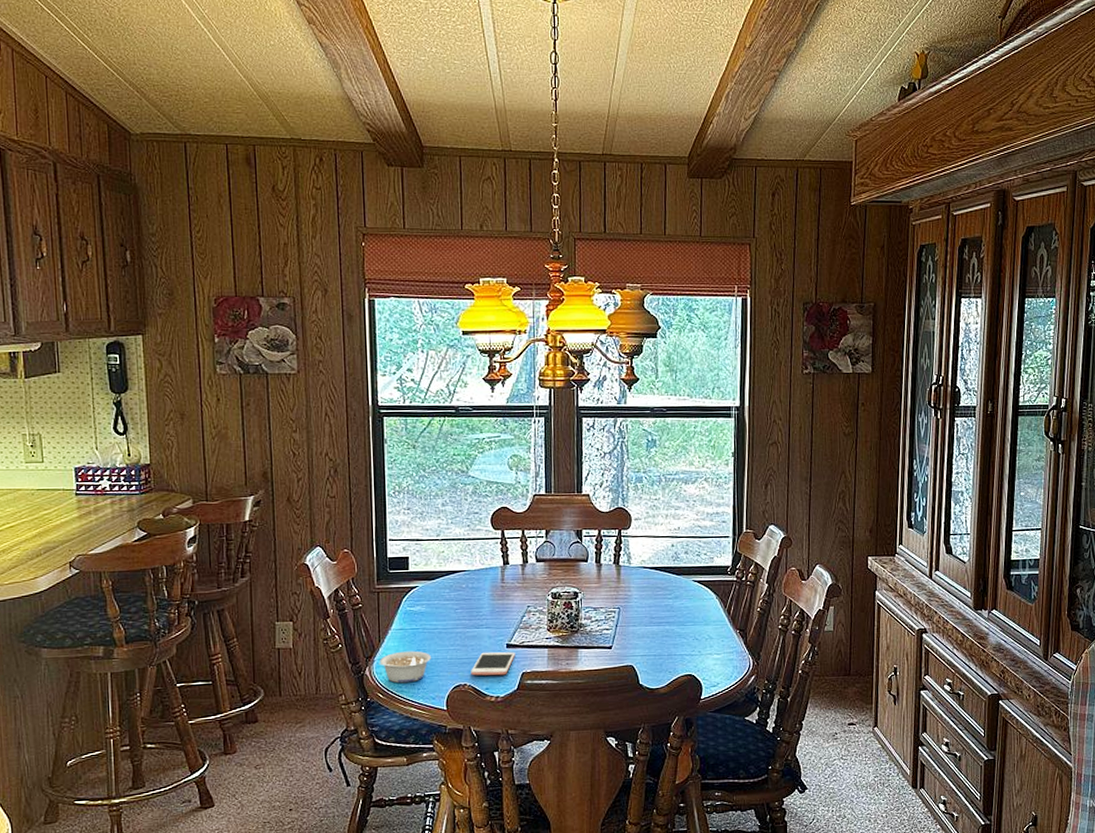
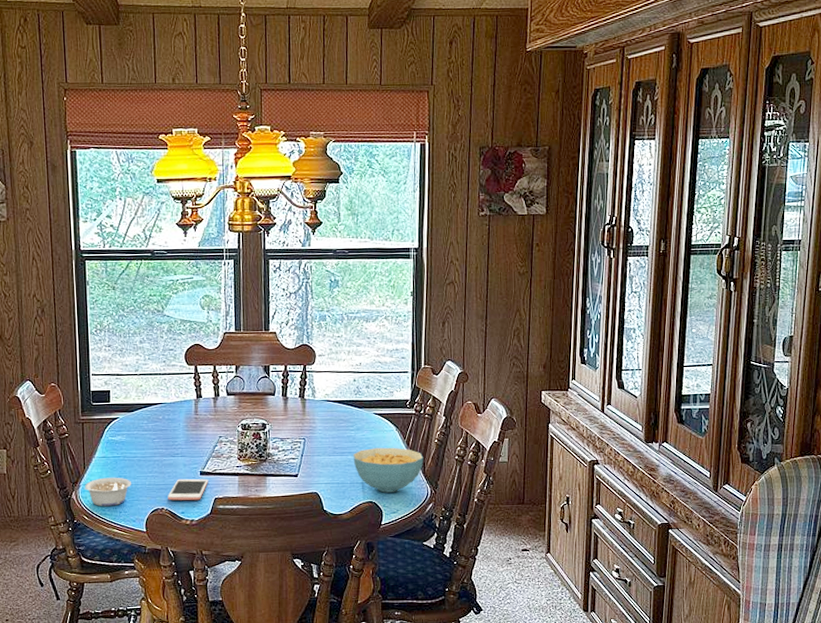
cereal bowl: none [671,616,746,665] -> present [353,447,424,493]

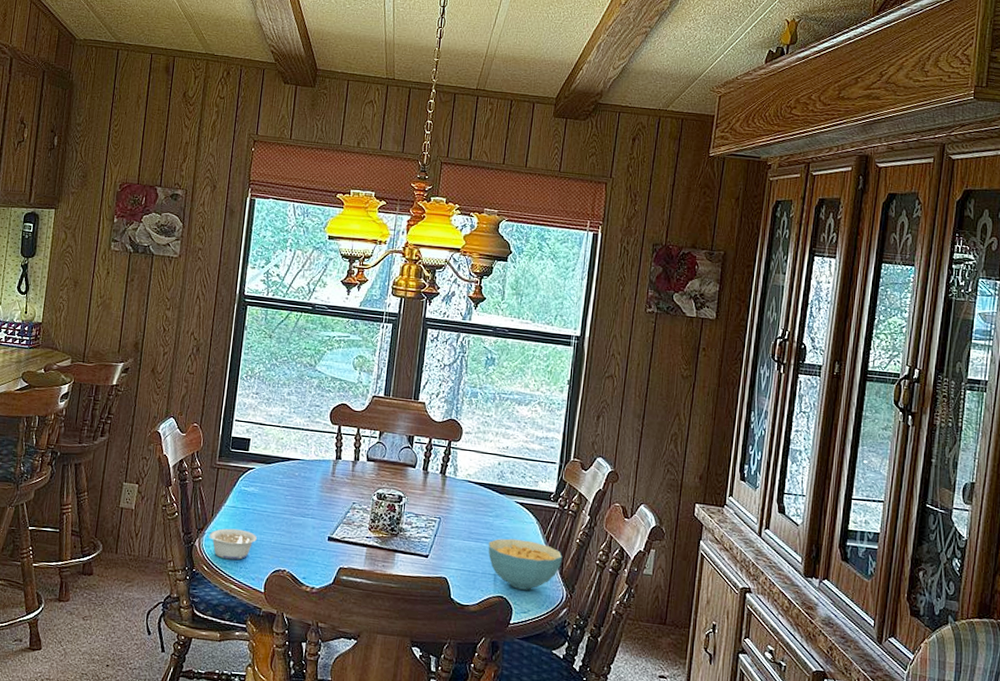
cell phone: present [168,478,208,501] -> none [291,541,335,568]

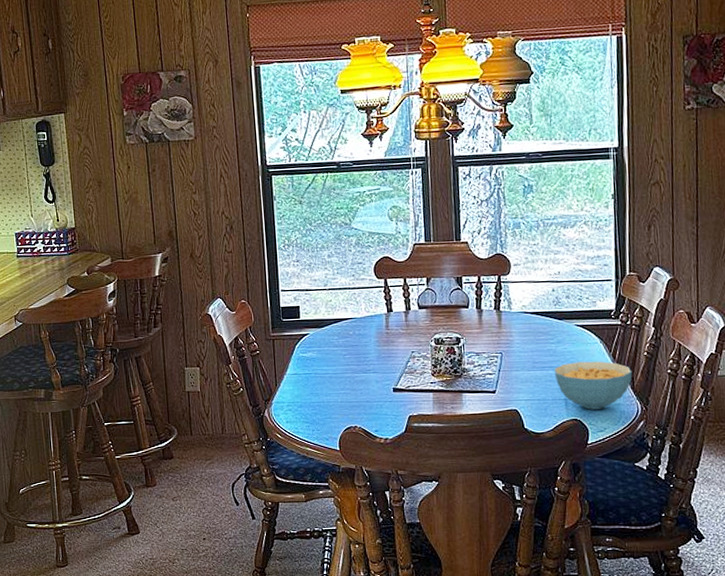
legume: present [207,528,257,560] -> none [275,394,323,425]

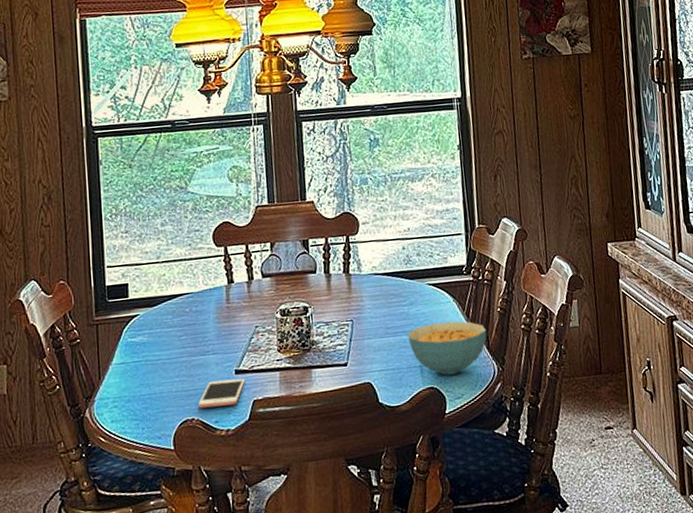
cell phone: none [360,395,402,419] -> present [198,378,245,409]

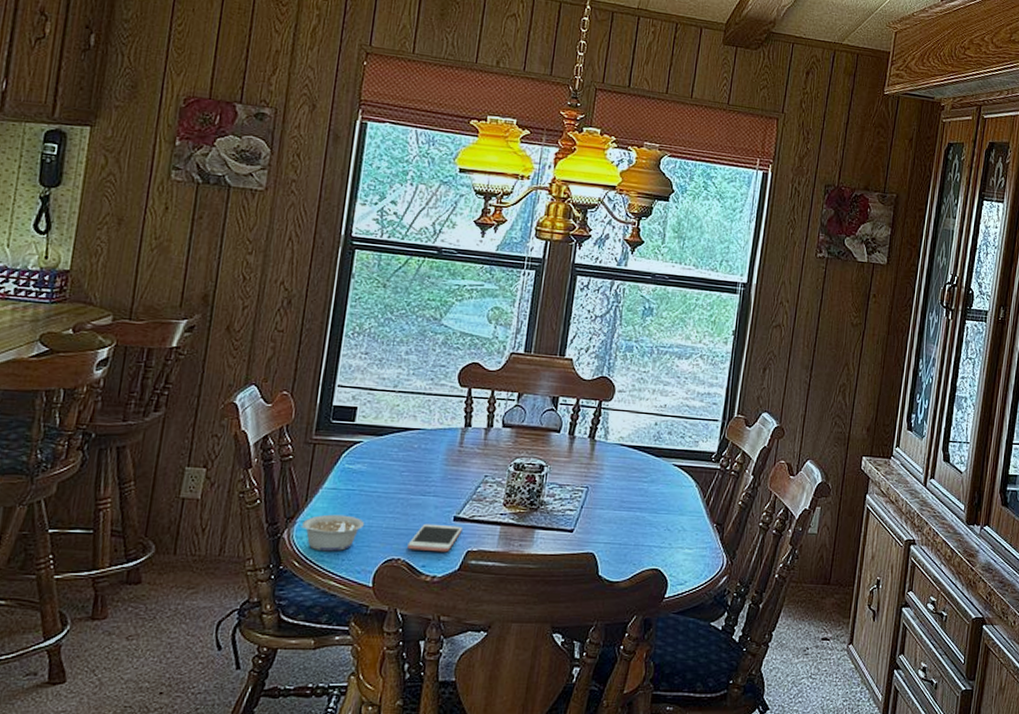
legume: none [98,386,155,424] -> present [299,514,364,552]
cereal bowl: present [408,321,487,376] -> none [641,505,724,560]

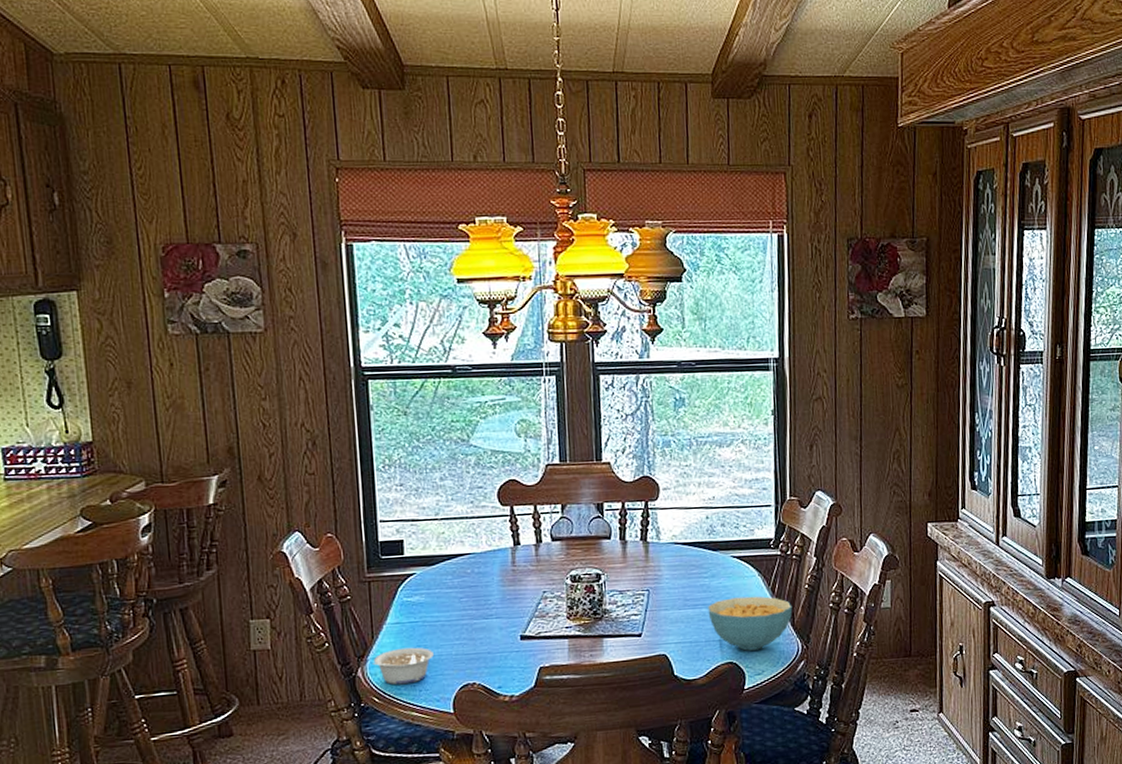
cell phone: present [407,523,463,553] -> none [480,644,531,673]
cereal bowl: none [641,505,724,560] -> present [708,596,793,651]

